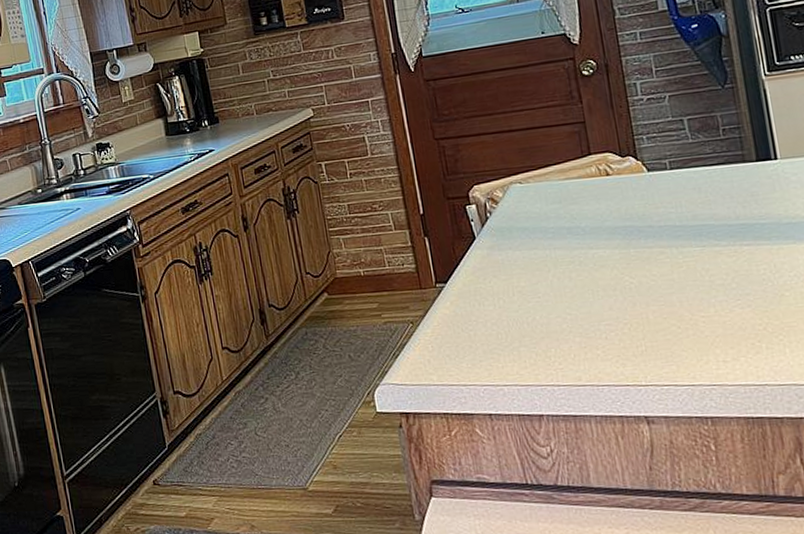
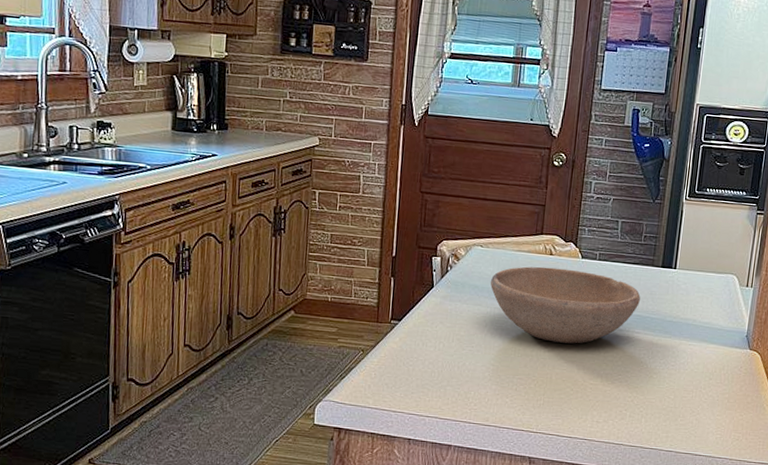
bowl: none [541,185,740,275] -> present [490,266,640,344]

